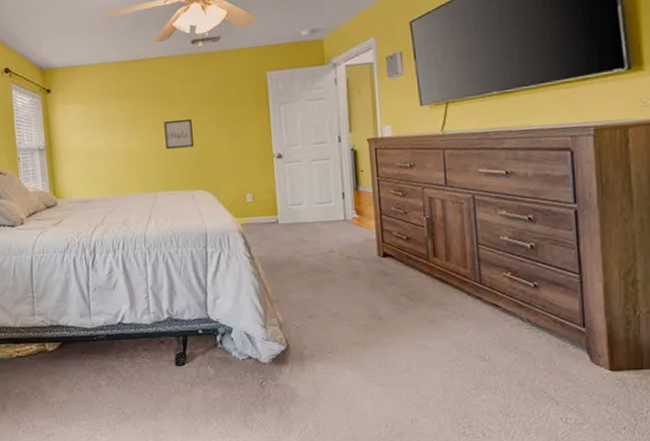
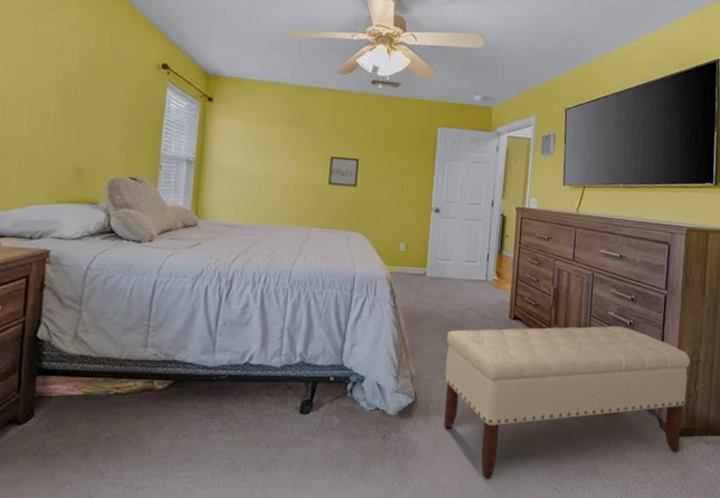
bench: none [311,251,625,424] -> present [443,326,691,480]

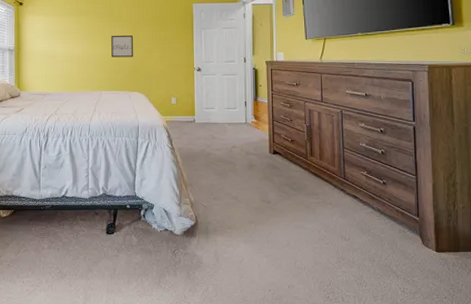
bench: present [443,326,691,480] -> none [218,155,447,288]

